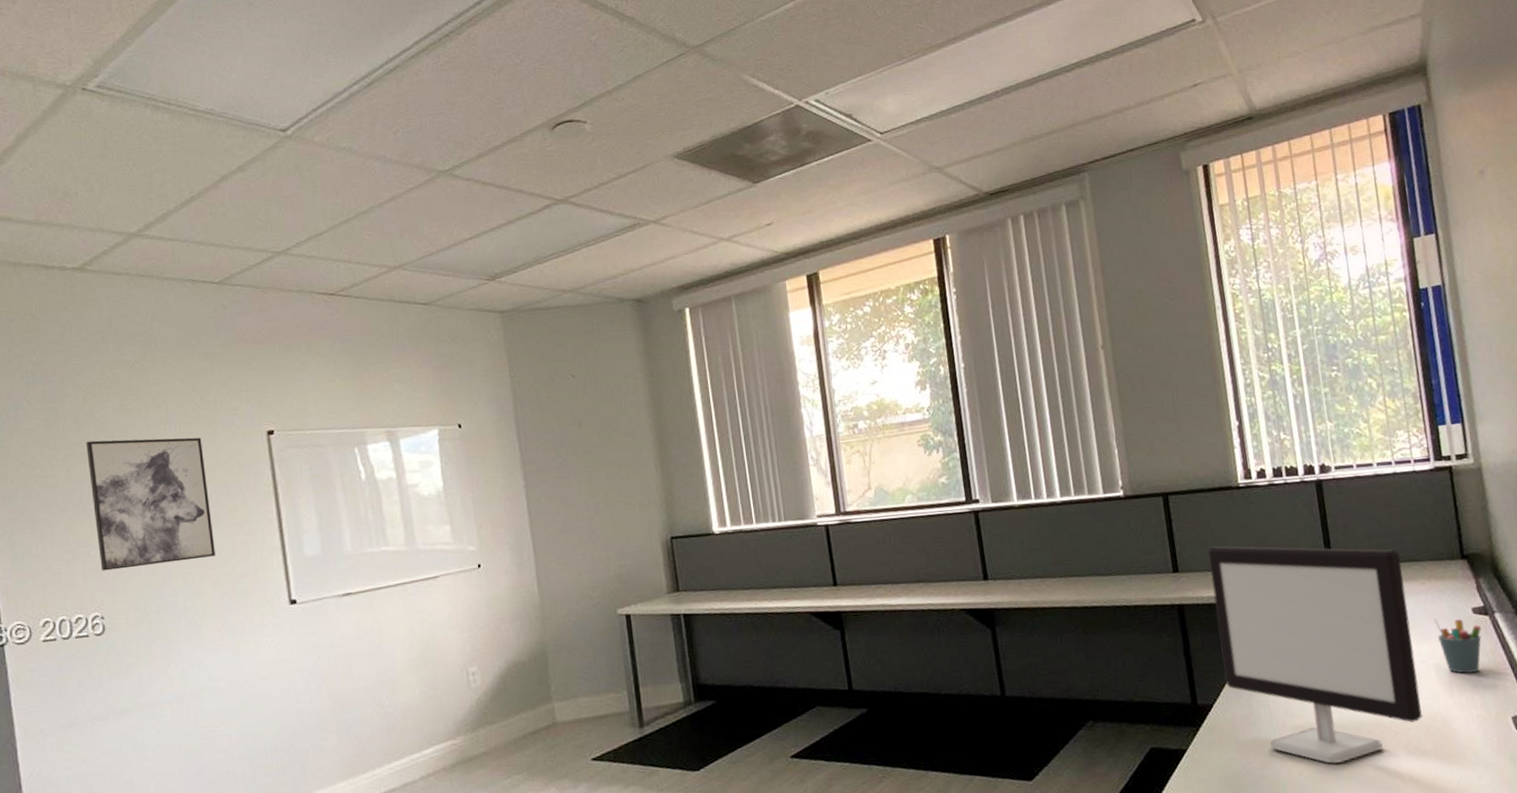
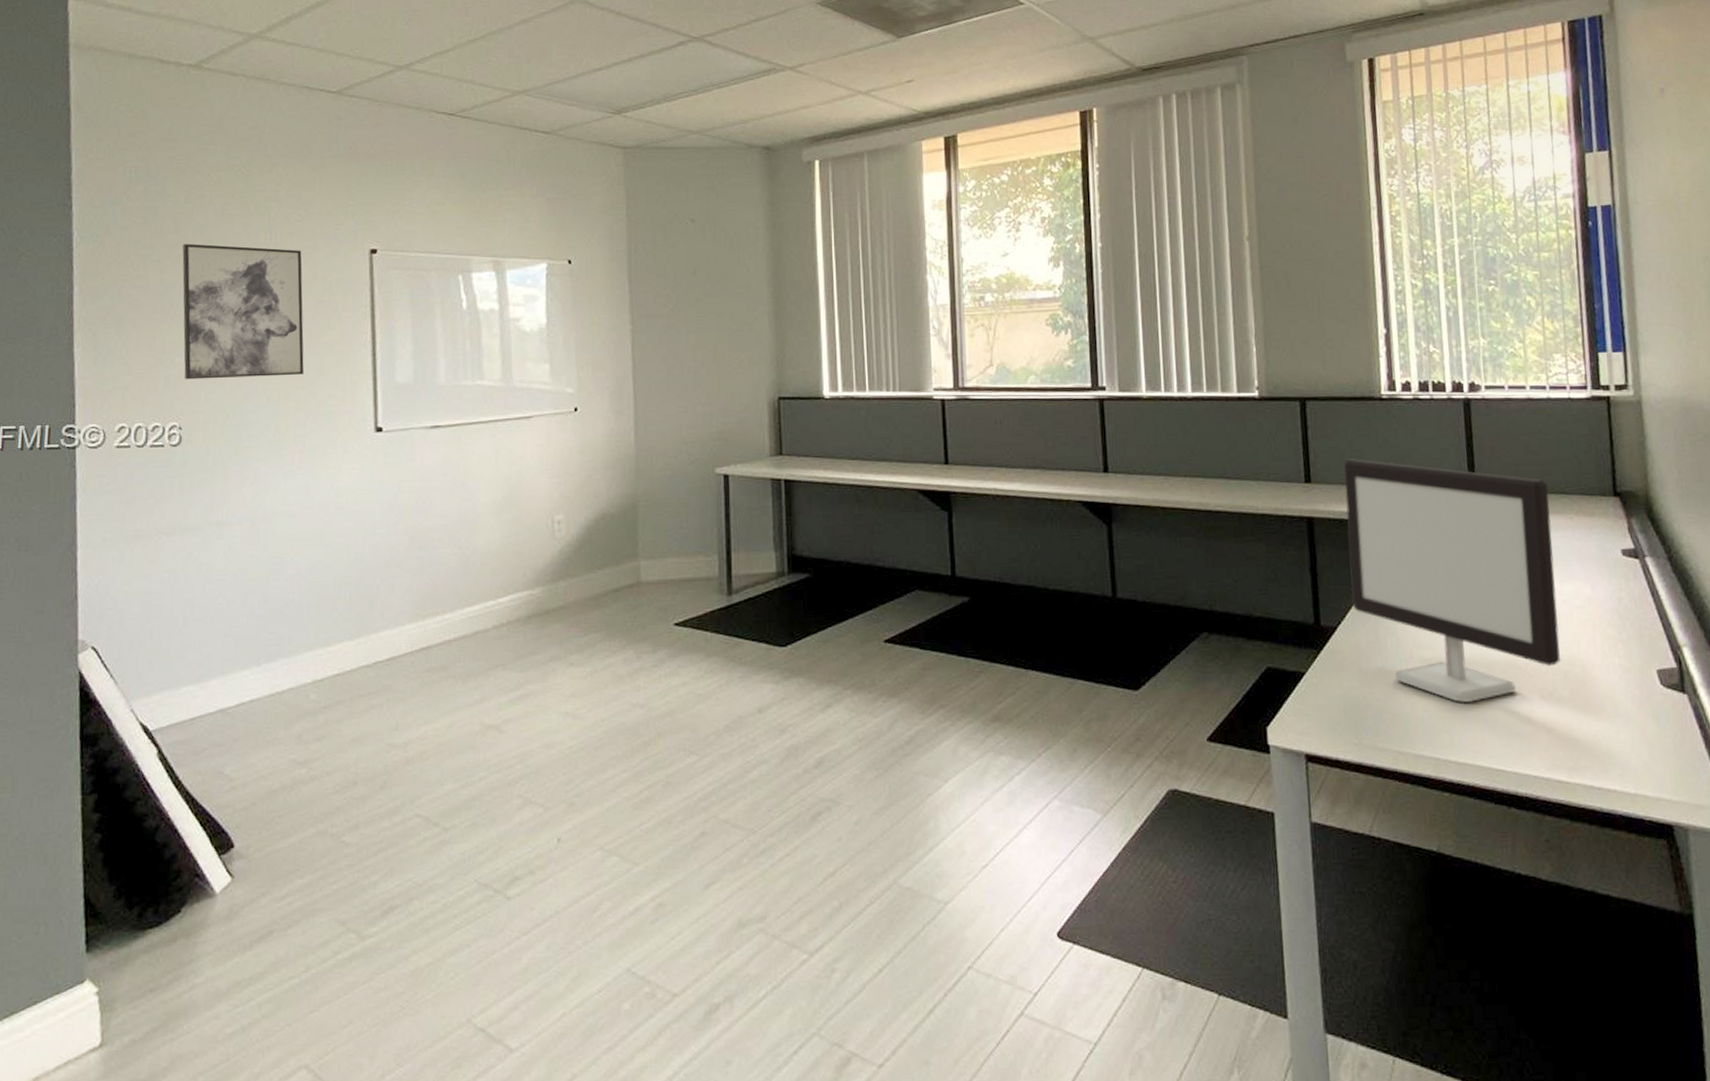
pen holder: present [1433,617,1482,674] -> none [1580,556,1631,619]

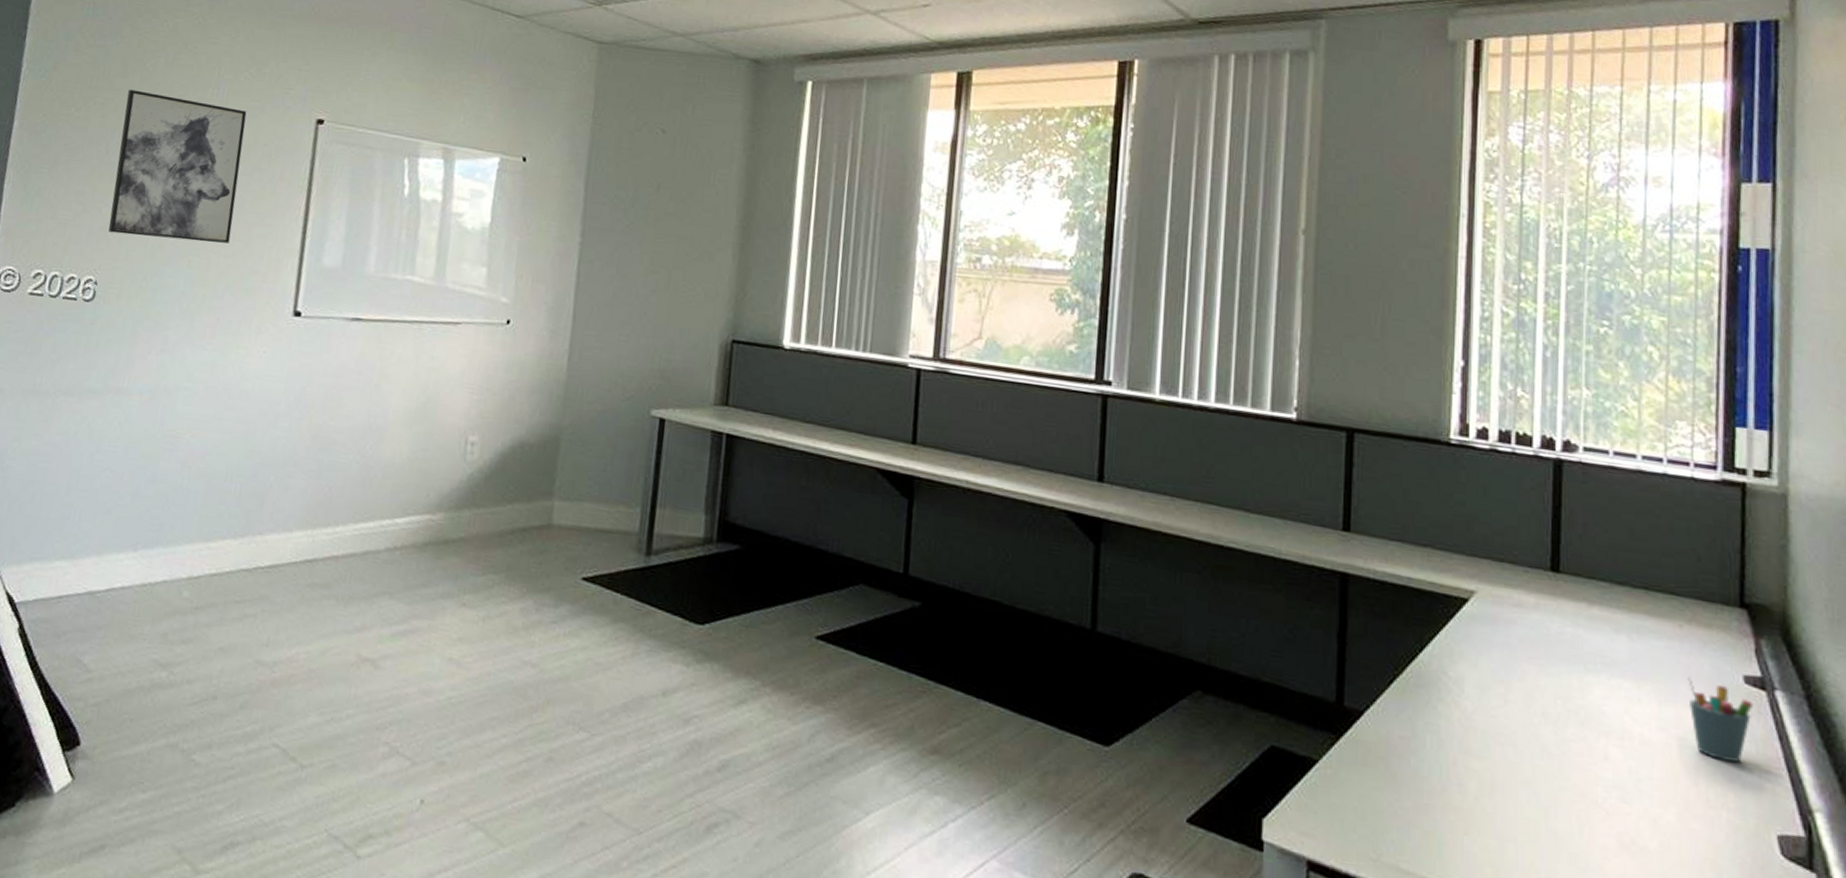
computer monitor: present [1344,459,1562,702] -> none [1387,510,1654,834]
pen holder: none [1580,556,1631,619] -> present [1687,675,1754,762]

